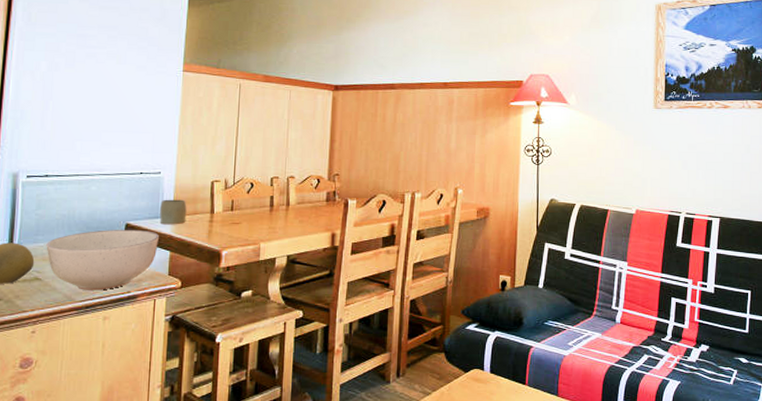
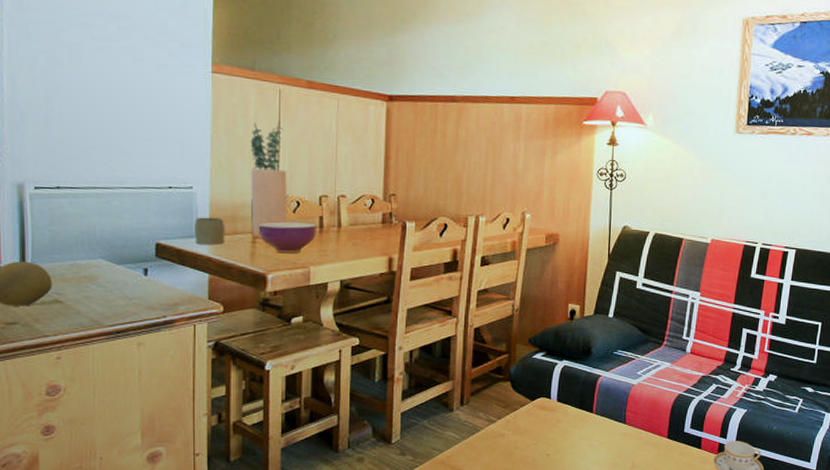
bowl: present [46,229,160,290] -> none [65,249,196,315]
vase: none [209,111,243,219] -> present [250,121,287,240]
bowl: none [216,202,268,232] -> present [258,222,318,254]

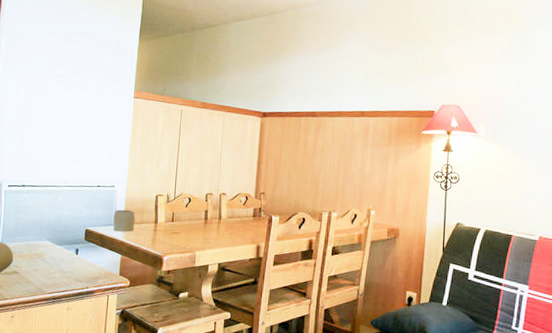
vase: present [250,121,287,240] -> none [154,134,183,228]
bowl: present [258,222,318,254] -> none [159,214,203,240]

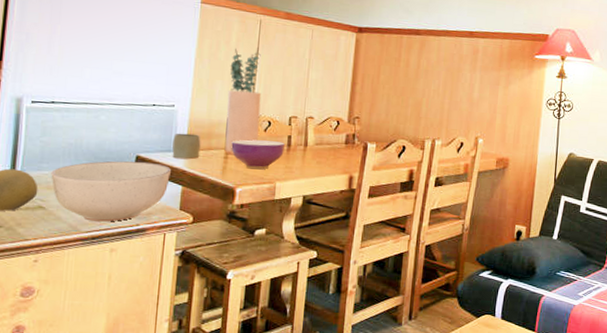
bowl: none [23,233,113,285] -> present [51,161,172,222]
vase: none [154,134,183,228] -> present [224,47,262,156]
bowl: none [159,214,203,240] -> present [231,139,286,170]

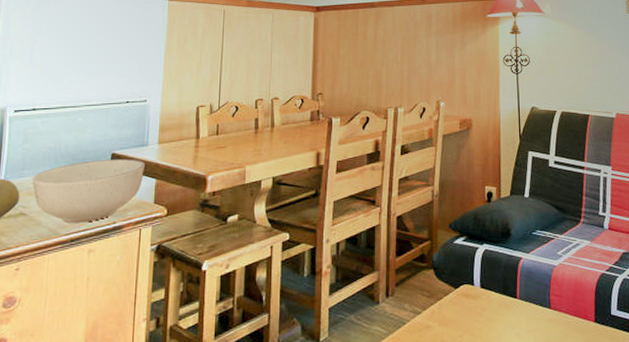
mug: present [171,133,201,160] -> none [145,126,173,153]
vase: present [224,47,262,156] -> none [195,36,228,144]
bowl: present [231,139,286,170] -> none [201,125,253,156]

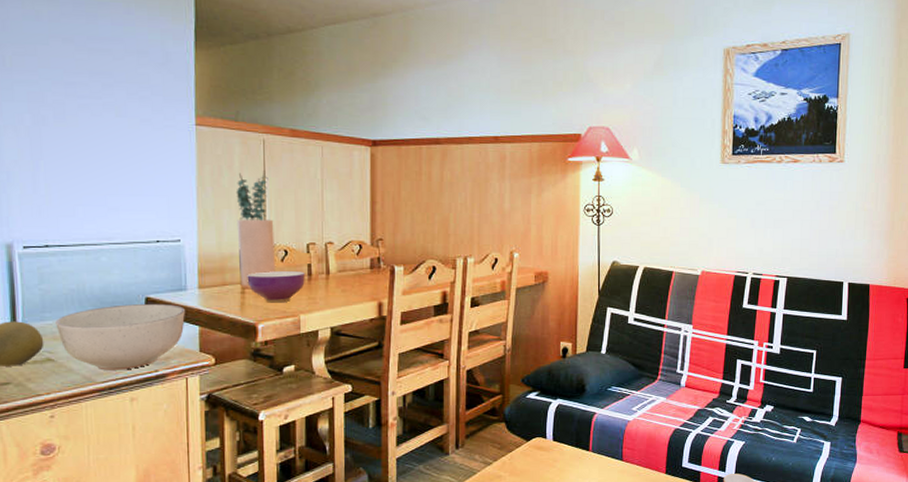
vase: none [195,36,228,144] -> present [236,170,275,290]
bowl: none [201,125,253,156] -> present [247,271,306,303]

